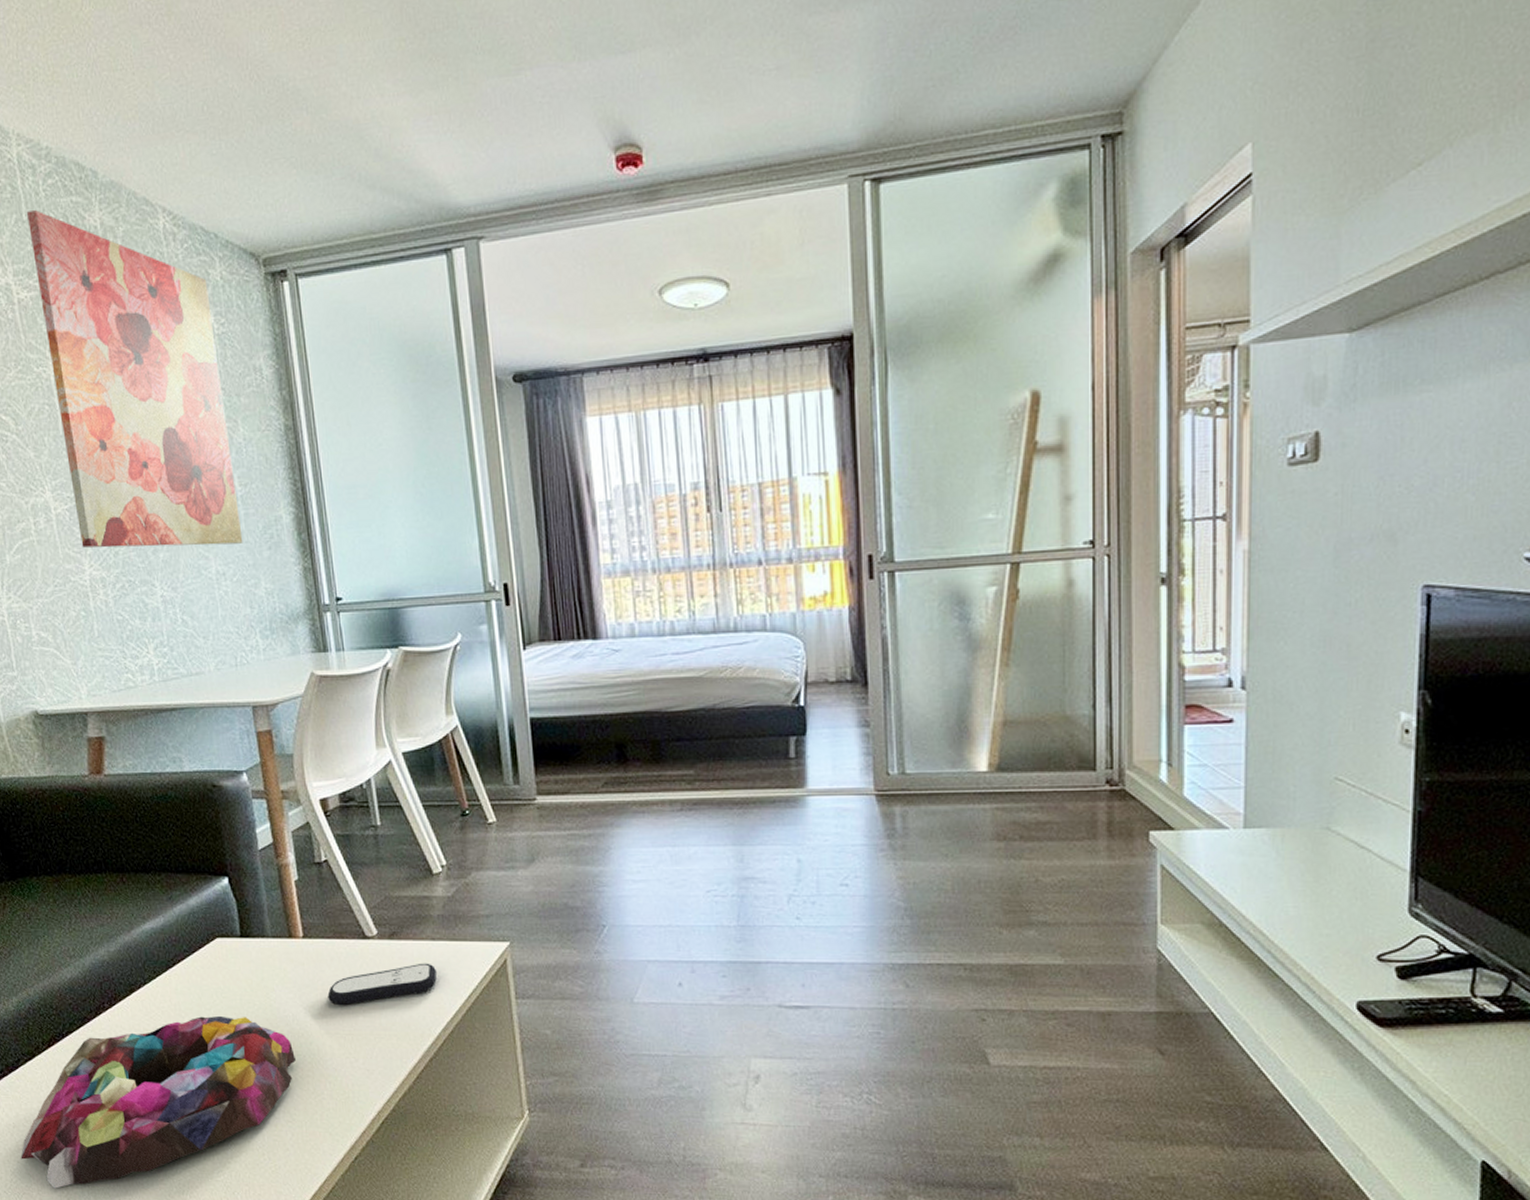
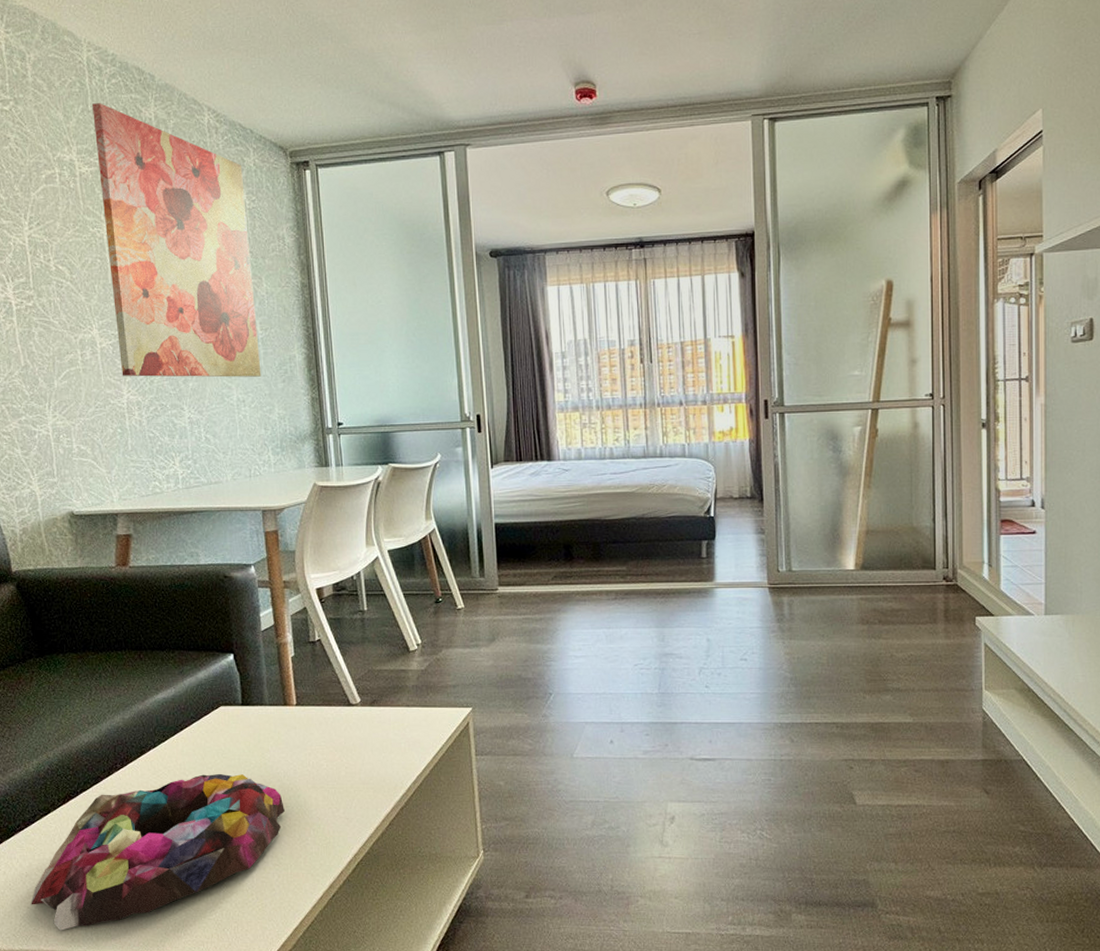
remote control: present [327,963,437,1006] -> none [315,726,410,764]

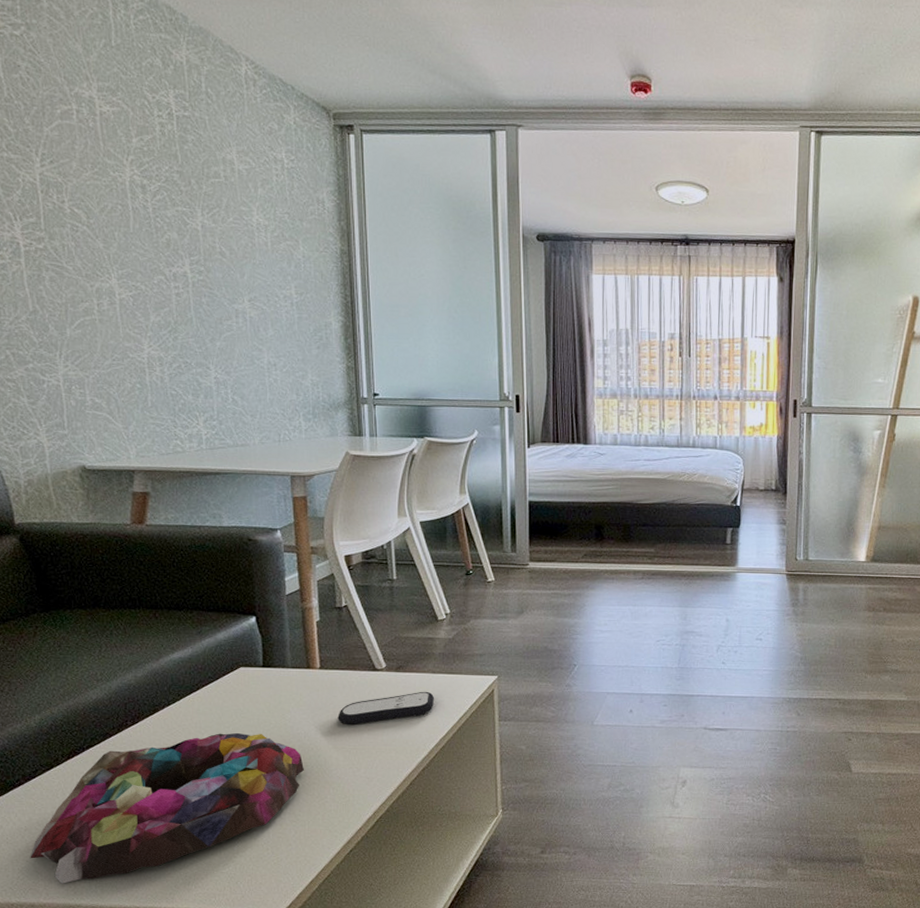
wall art: present [92,103,261,378] -> none [116,39,295,341]
remote control: none [315,726,410,764] -> present [338,691,435,726]

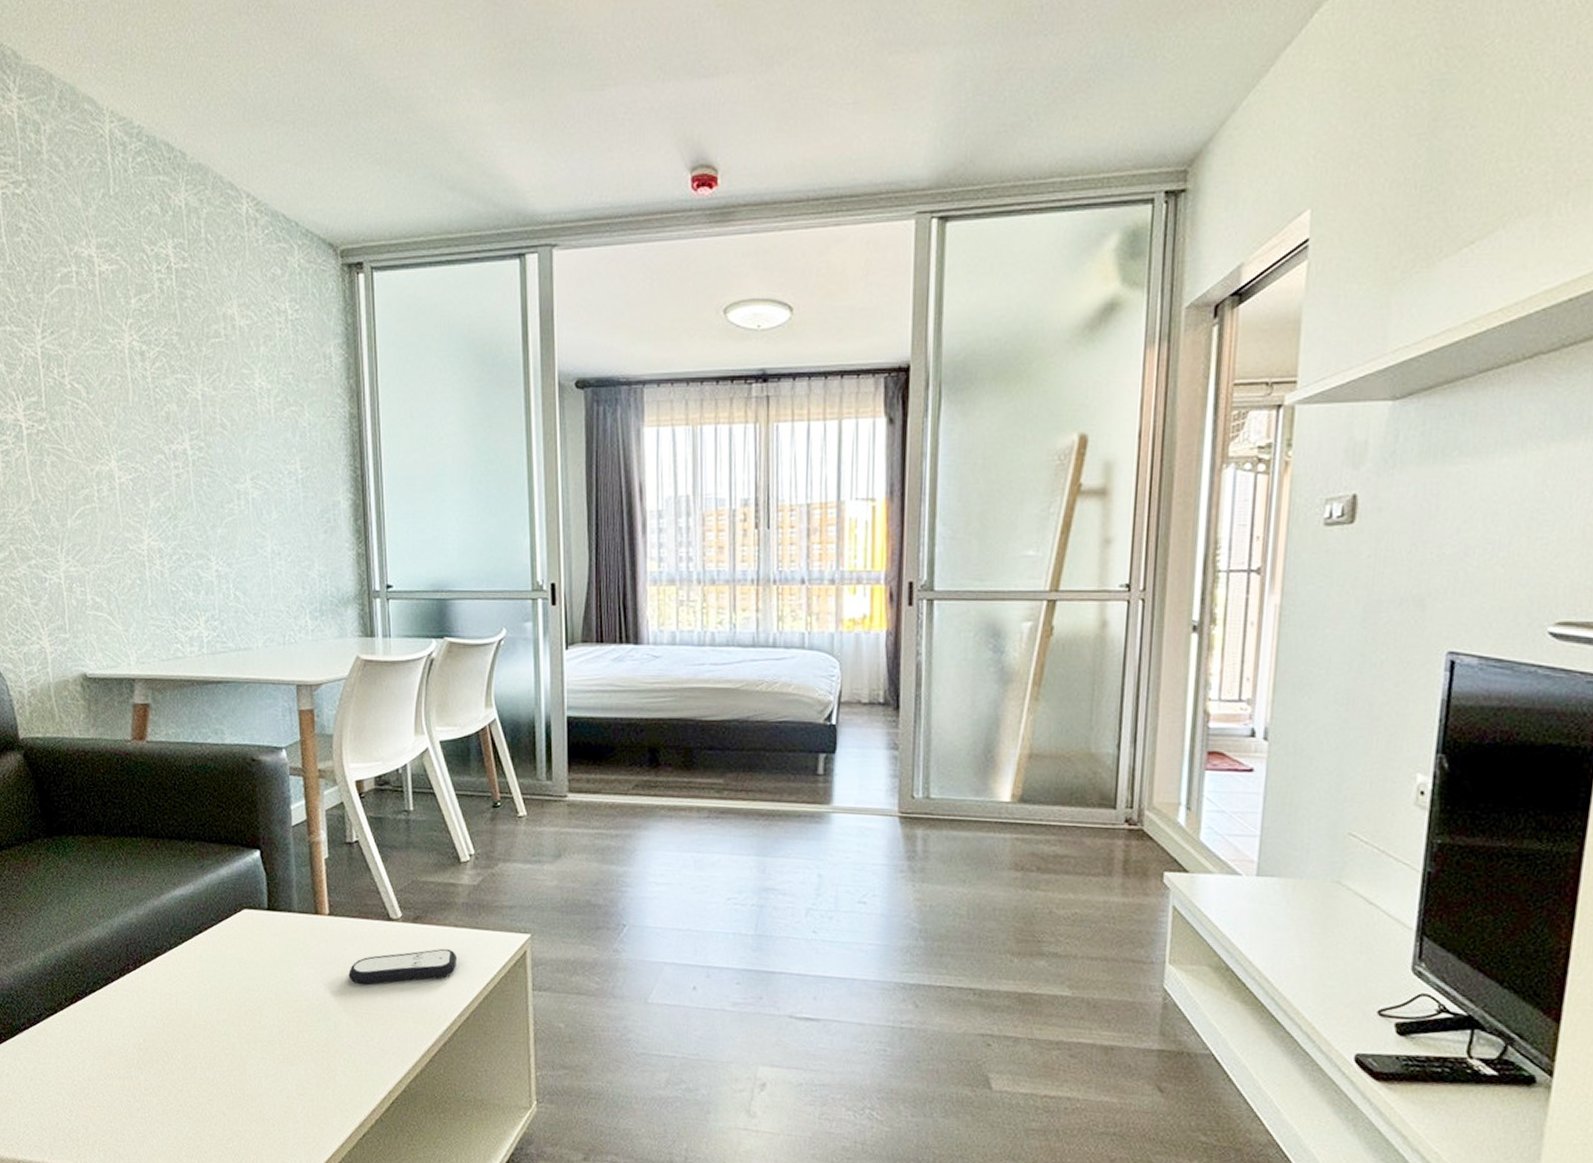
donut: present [30,732,304,884] -> none [35,985,312,1144]

